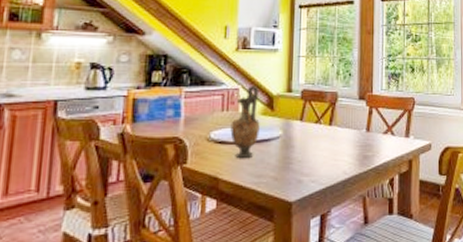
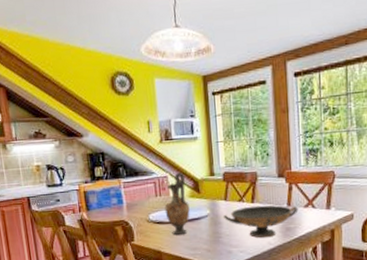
decorative bowl: none [297,129,377,165] -> present [224,205,299,238]

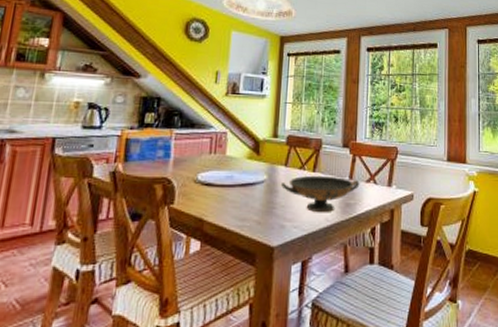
vase: present [165,172,190,235] -> none [217,130,246,200]

